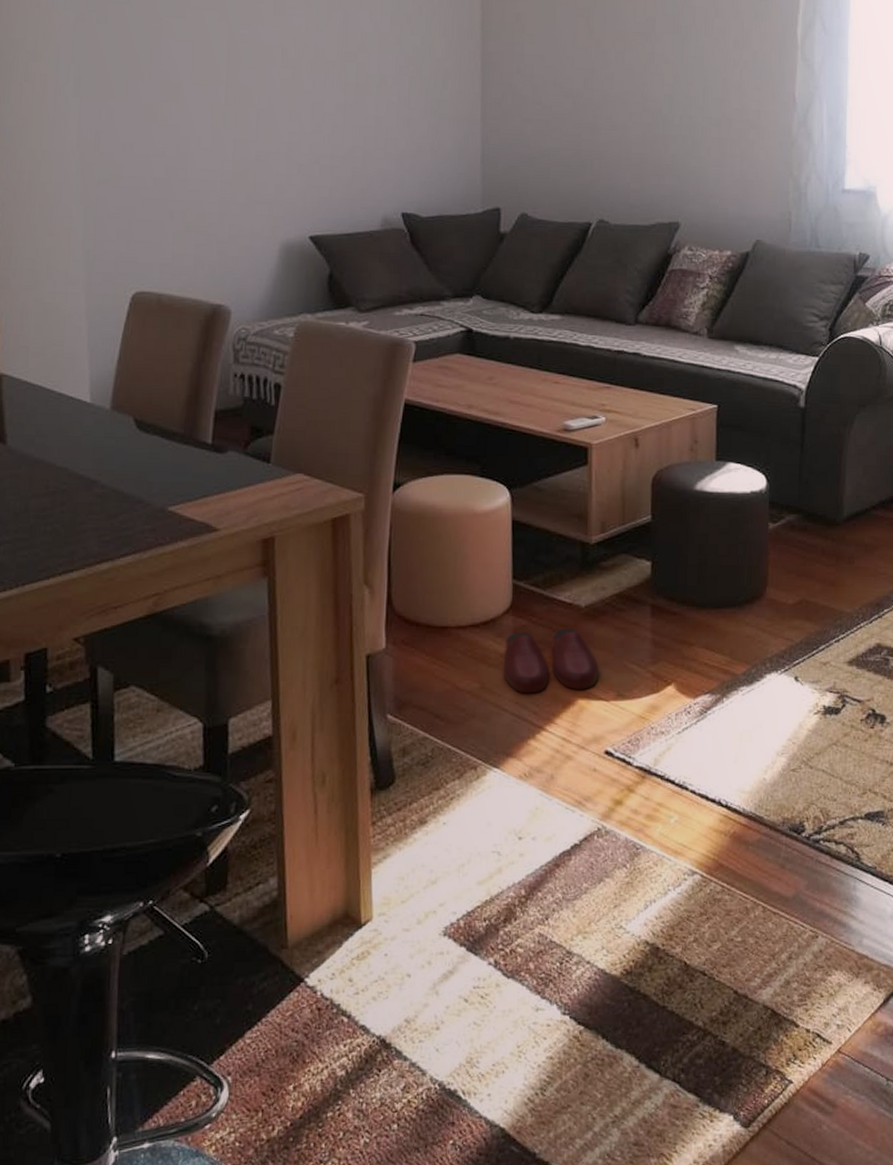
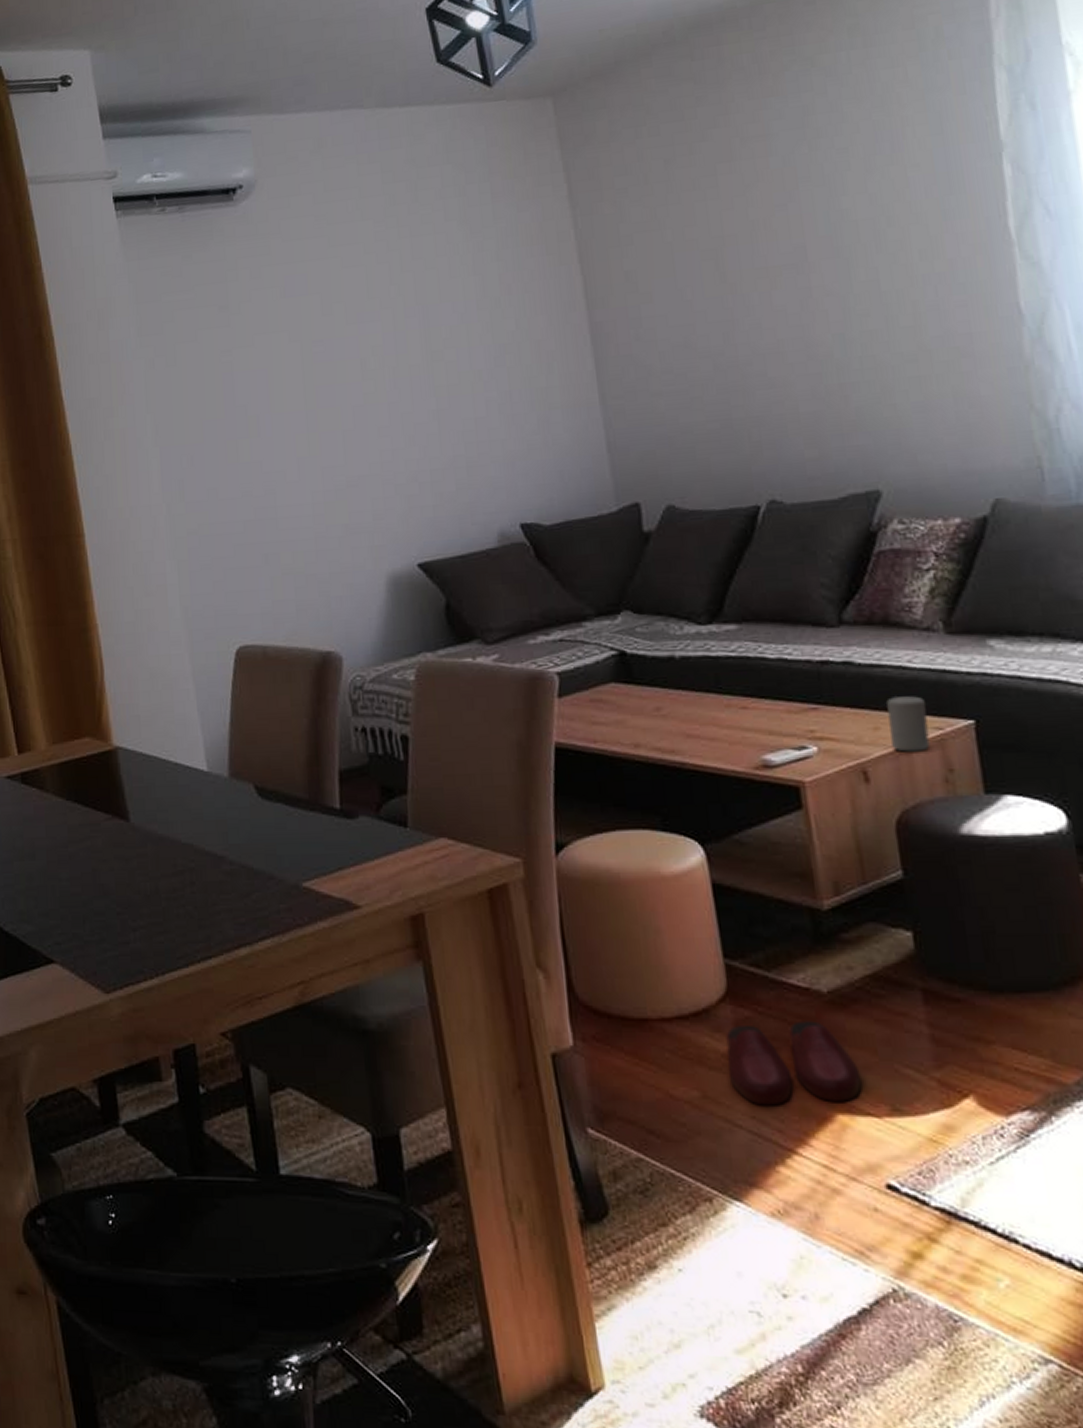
candle: none [658,383,686,426] -> present [887,696,930,752]

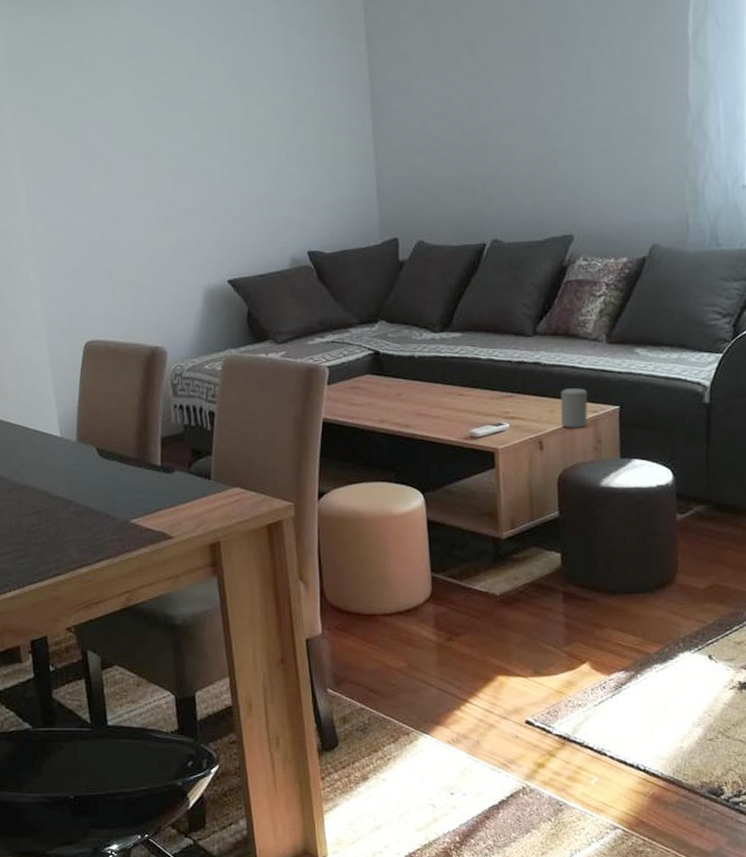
slippers: present [726,1021,862,1106] -> none [427,614,516,671]

